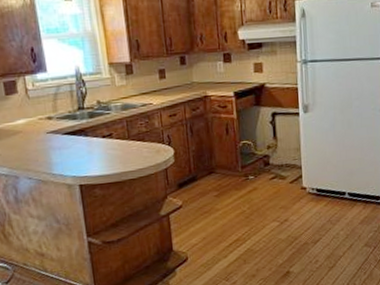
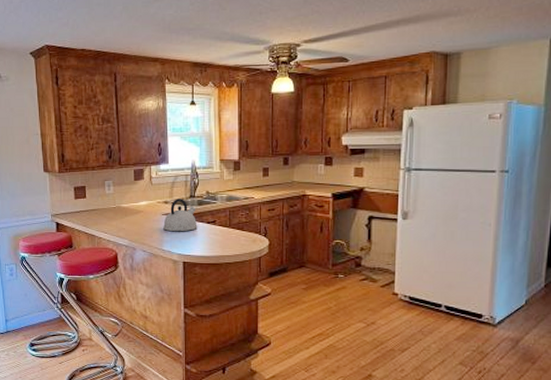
kettle: none [49,112,92,152] -> present [163,199,198,232]

